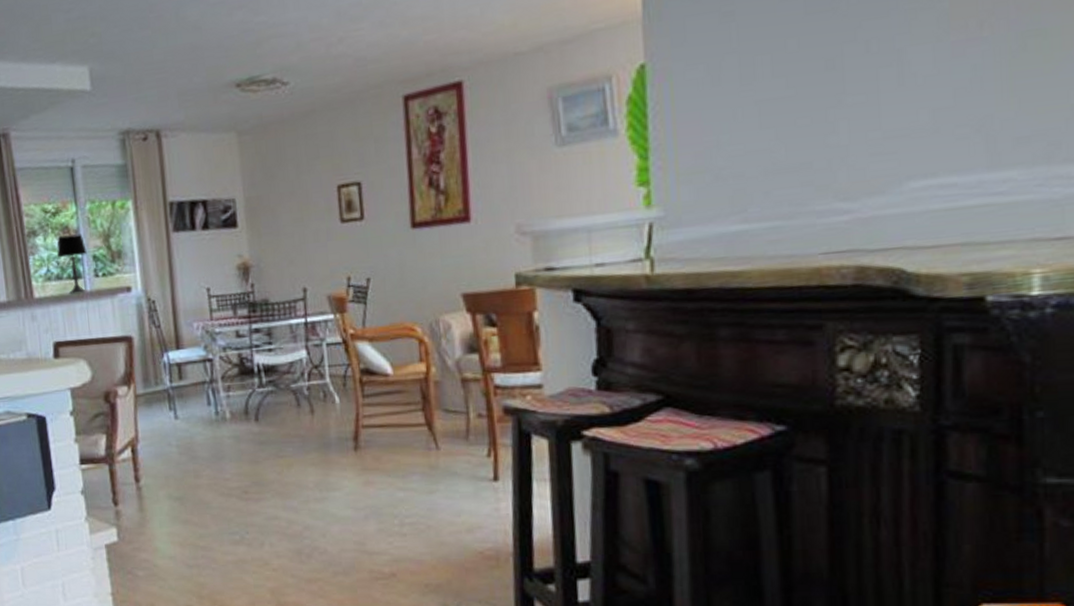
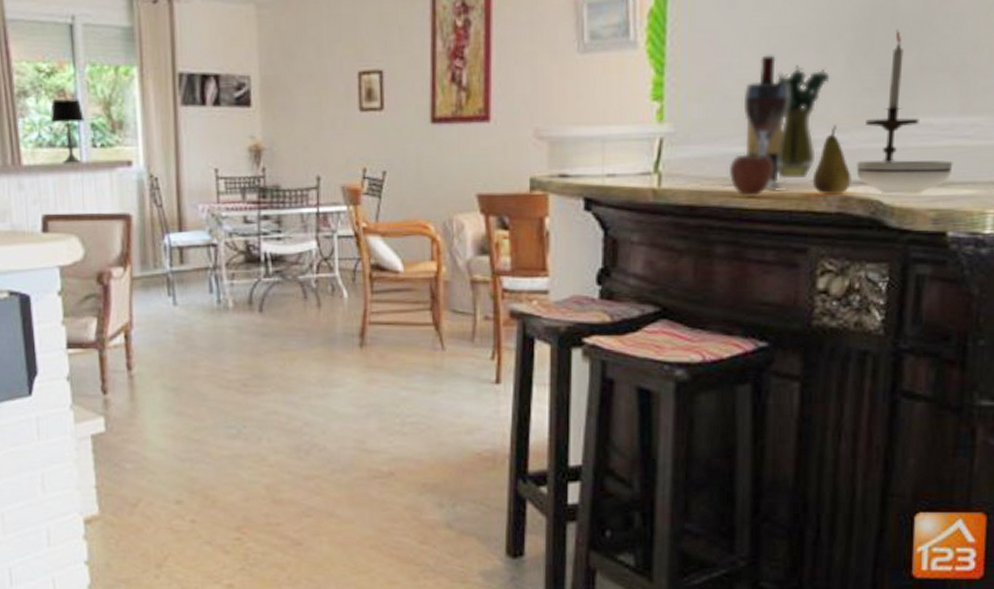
fruit: none [728,221,777,276] -> present [730,144,773,197]
cup: none [736,154,789,267] -> present [743,81,790,190]
wine bottle: none [743,128,785,259] -> present [747,55,784,183]
vase: none [771,135,833,255] -> present [775,64,830,180]
fruit: none [821,193,867,268] -> present [812,125,852,196]
bowl: none [871,220,986,261] -> present [856,160,953,195]
candlestick: none [878,88,941,228] -> present [865,29,920,162]

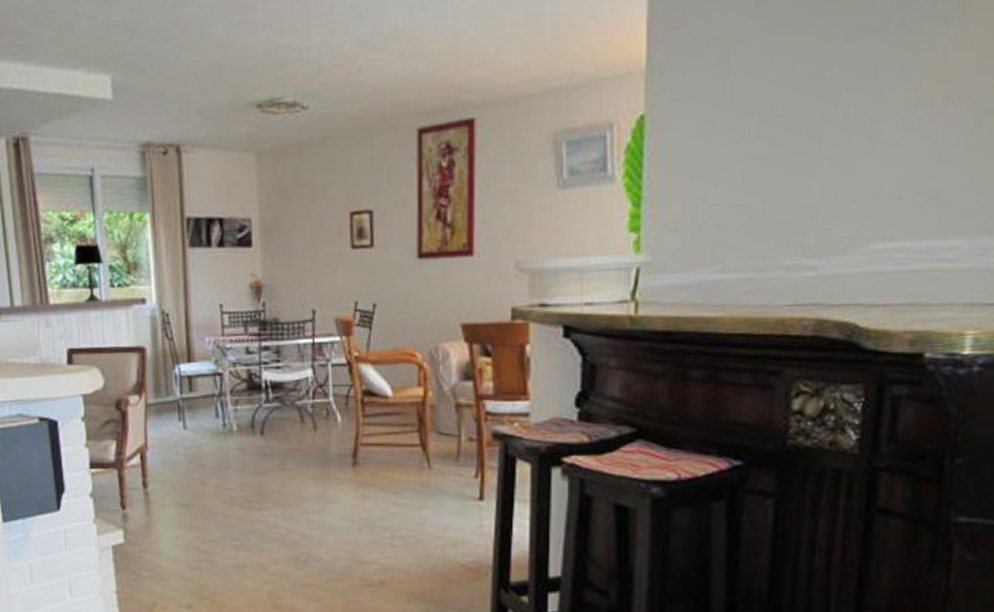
fruit: present [730,144,773,197] -> none [705,271,749,322]
cup: present [743,81,790,190] -> none [719,210,766,316]
wine bottle: present [747,55,784,183] -> none [722,185,759,308]
vase: present [775,64,830,180] -> none [751,194,806,305]
fruit: present [812,125,852,196] -> none [787,251,827,320]
bowl: present [856,160,953,195] -> none [832,283,931,318]
candlestick: present [865,29,920,162] -> none [841,156,897,286]

